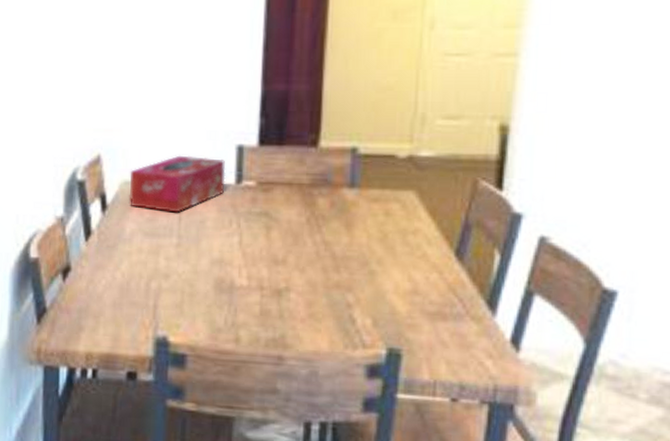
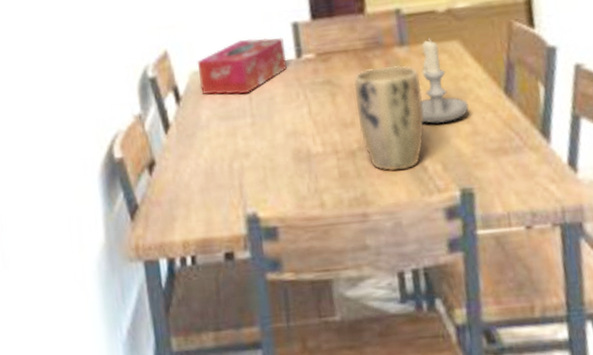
plant pot: none [290,206,366,319] -> present [353,65,425,172]
candle: none [359,184,413,276] -> present [421,38,469,124]

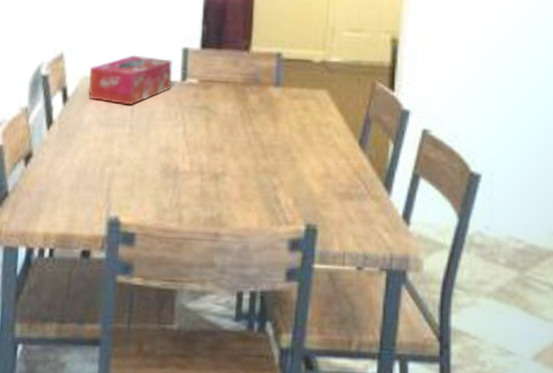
plant pot: present [353,65,425,172] -> none [226,101,288,200]
candle: present [421,38,469,124] -> none [283,84,326,162]

